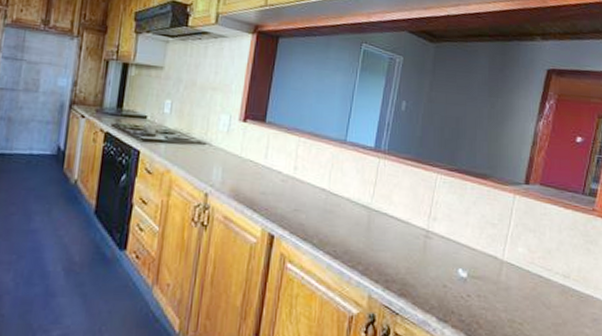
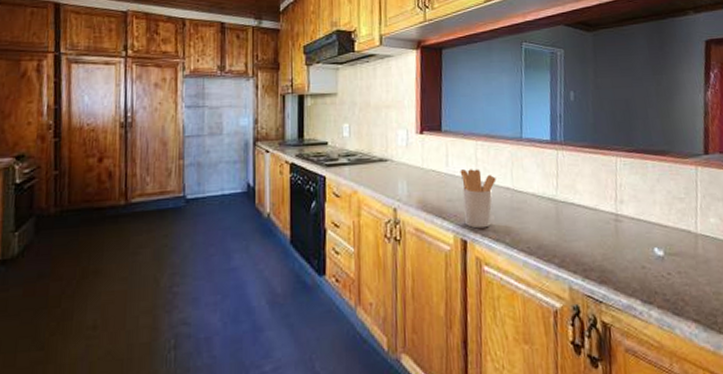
utensil holder: none [274,164,314,226] -> present [460,169,496,229]

